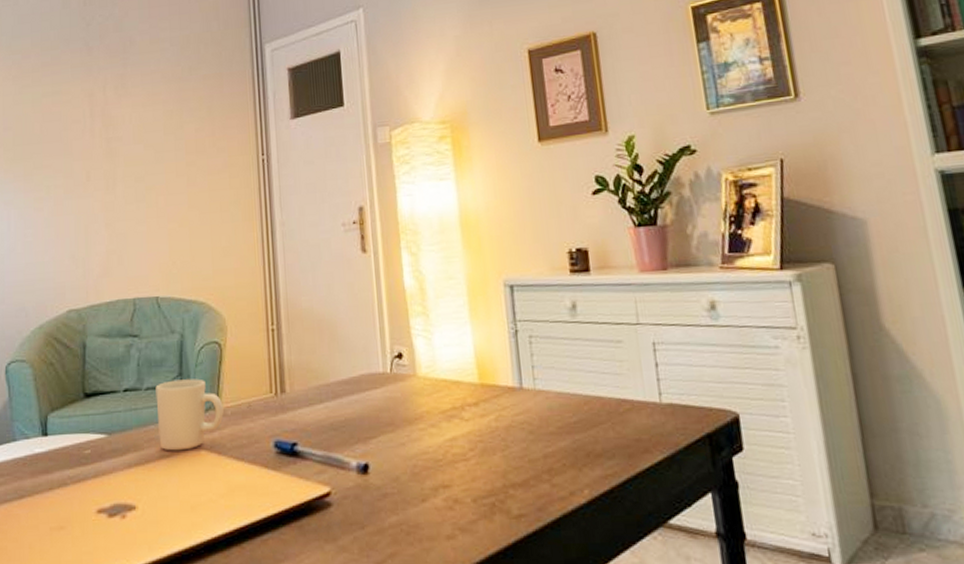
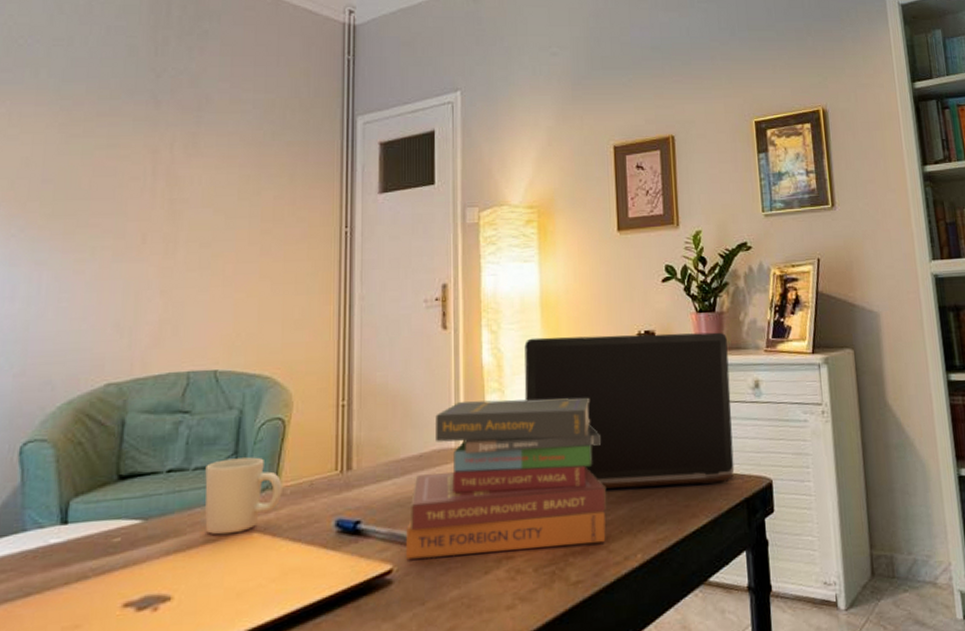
books: none [341,321,548,483] -> present [406,397,607,560]
laptop computer: none [446,247,692,420] -> present [524,332,735,490]

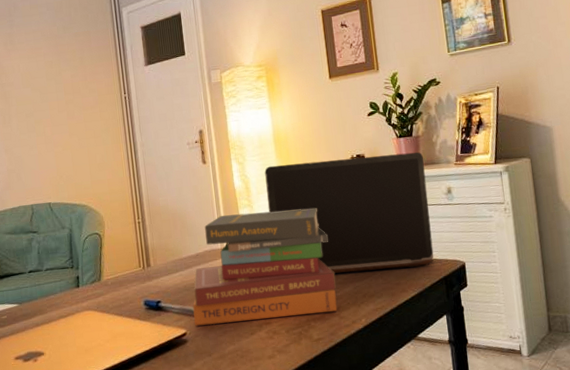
mug: present [205,457,282,535] -> none [53,260,106,313]

